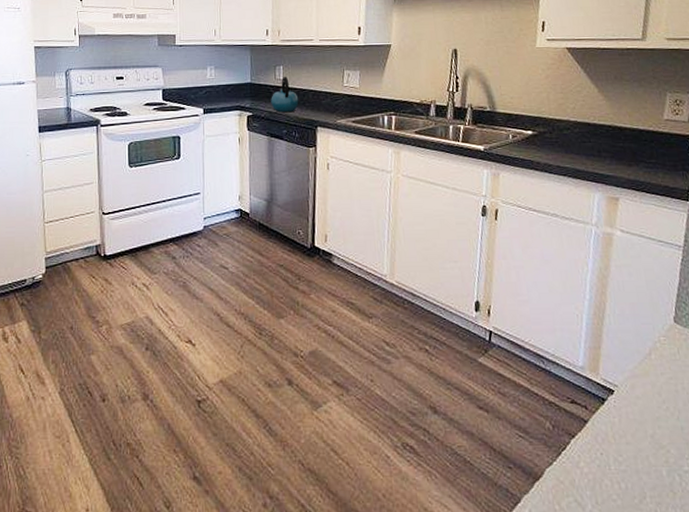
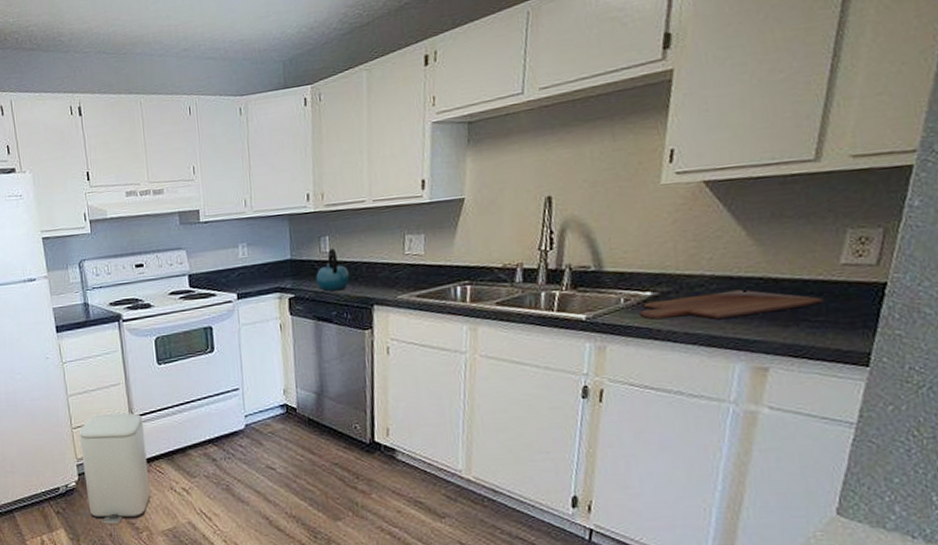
pedal bin: none [50,210,113,318] -> present [79,413,151,525]
cutting board: none [523,134,655,157] -> present [639,289,825,321]

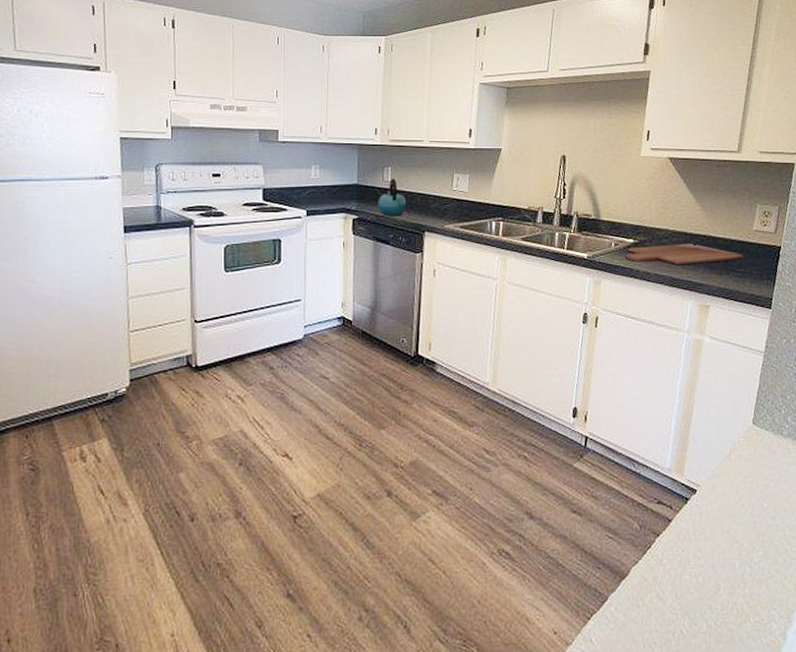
pedal bin: present [79,413,151,525] -> none [135,318,205,434]

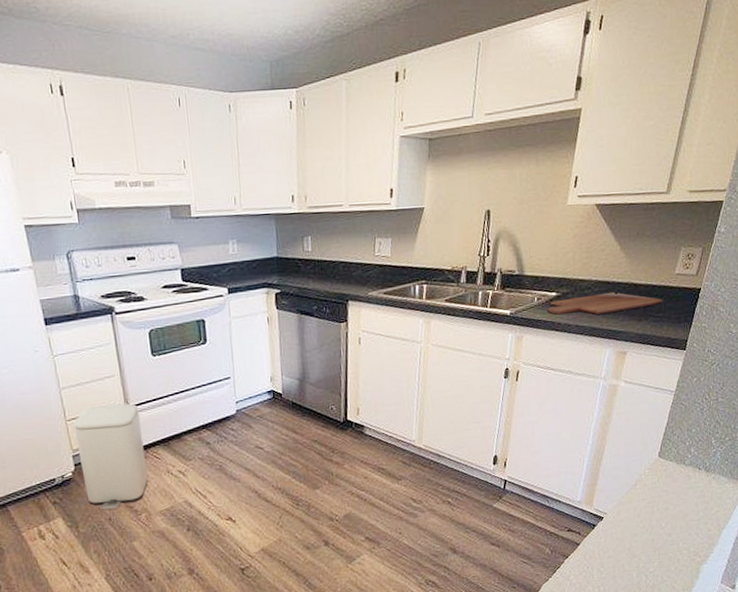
pedal bin: none [135,318,205,434] -> present [73,403,149,510]
kettle: present [378,179,407,216] -> none [299,248,329,288]

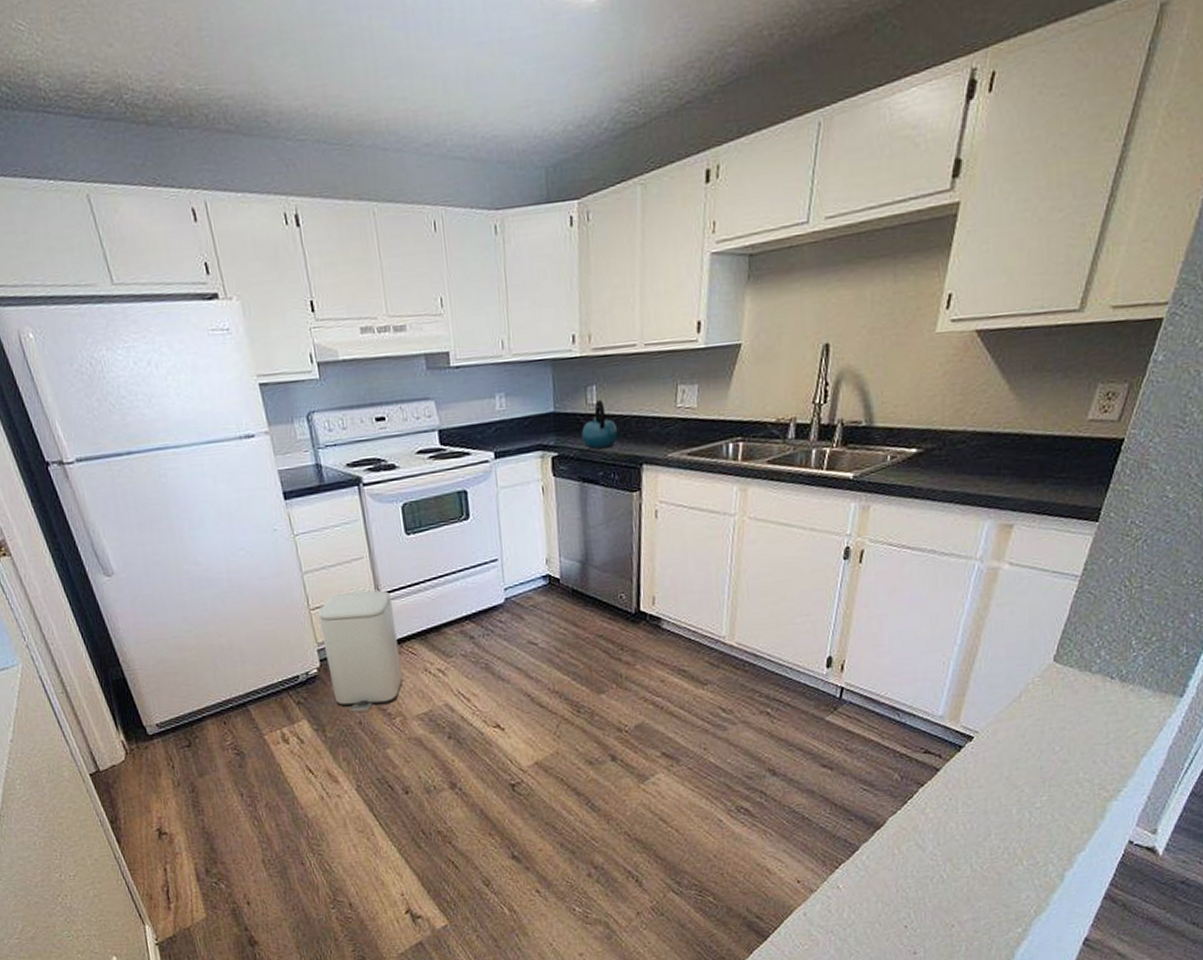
kettle: none [299,248,329,288] -> present [581,400,618,449]
cutting board: present [546,292,664,316] -> none [903,446,1069,479]

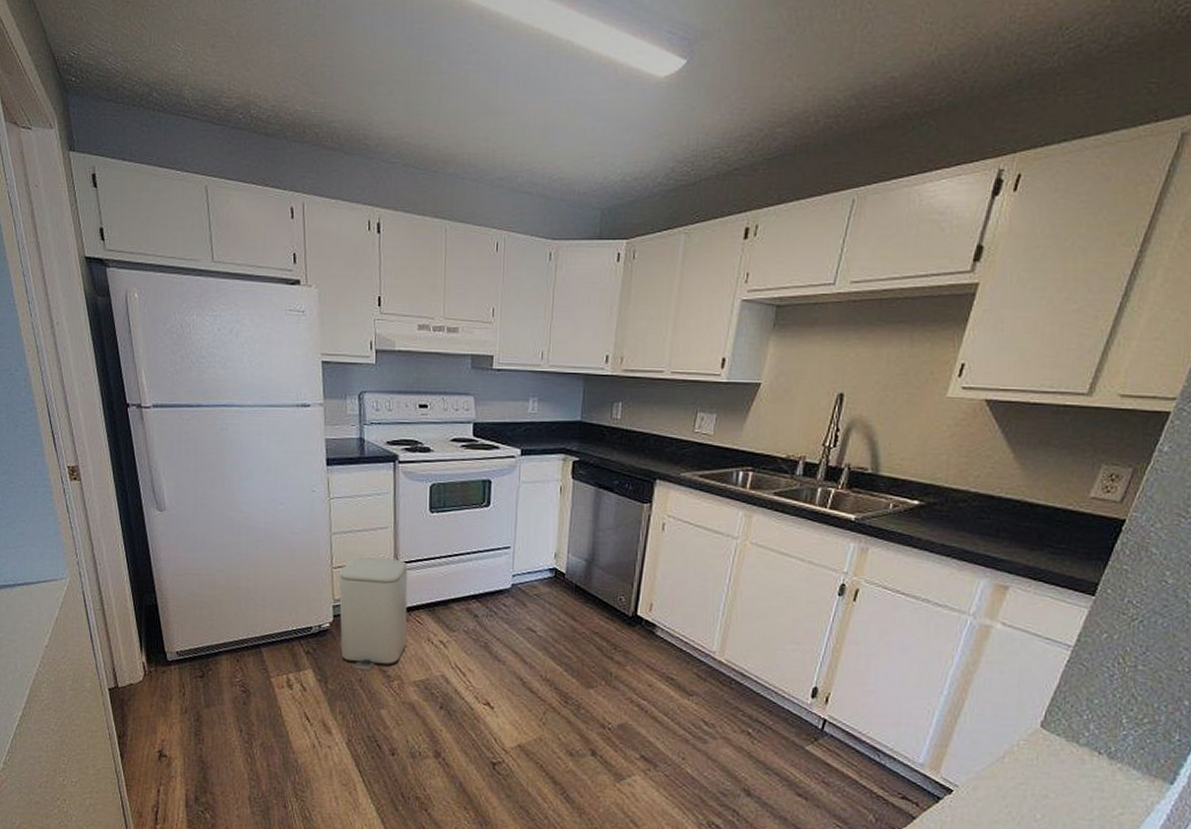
kettle: present [581,400,618,449] -> none [603,416,637,460]

